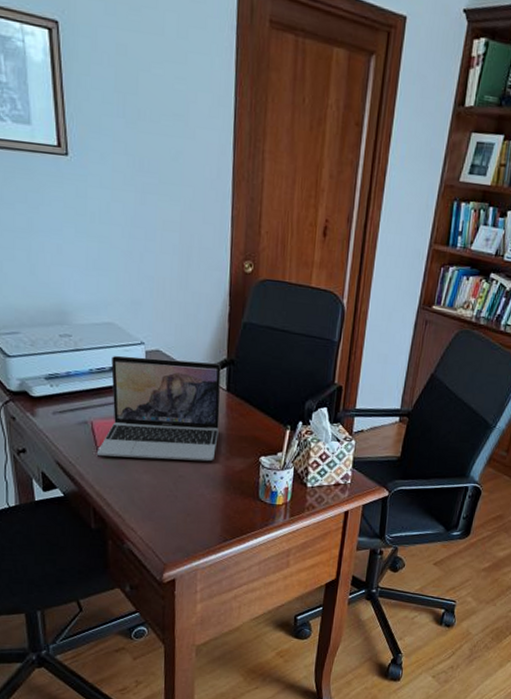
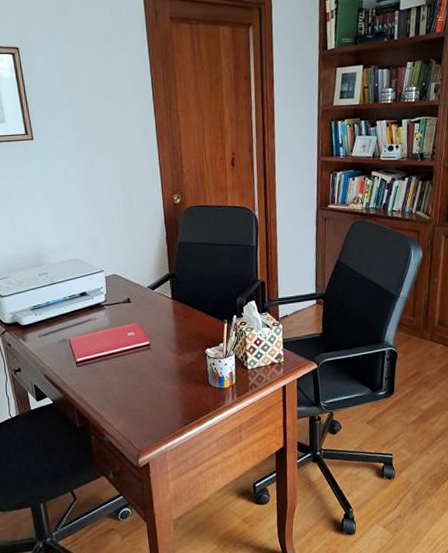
laptop: present [96,355,221,462] -> none [75,277,170,366]

